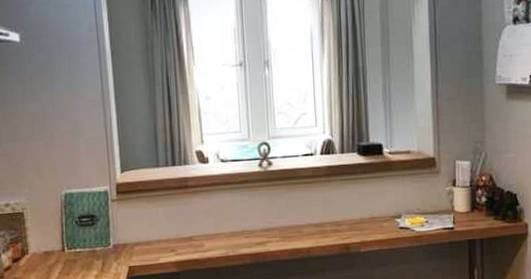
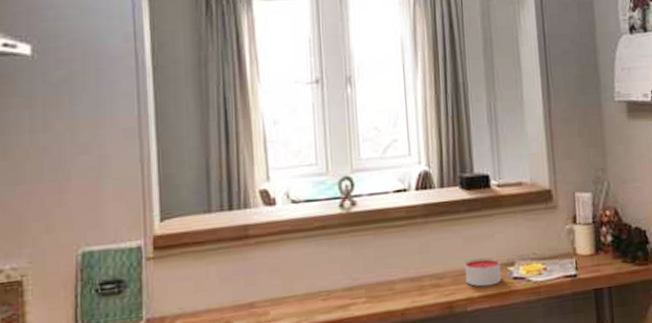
candle: none [359,211,390,234] -> present [464,257,502,287]

